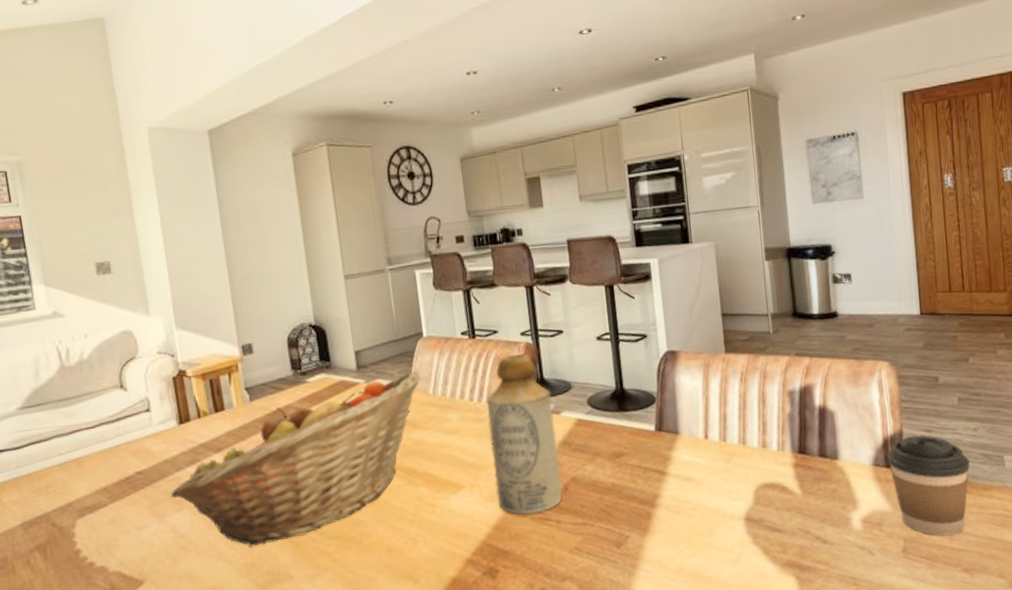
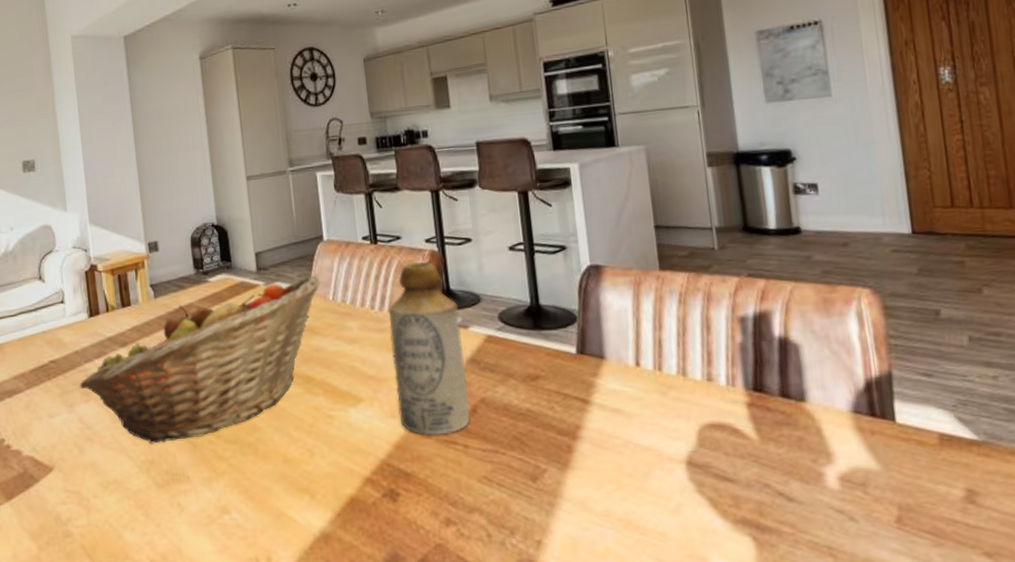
coffee cup: present [887,435,970,536] -> none [872,379,989,509]

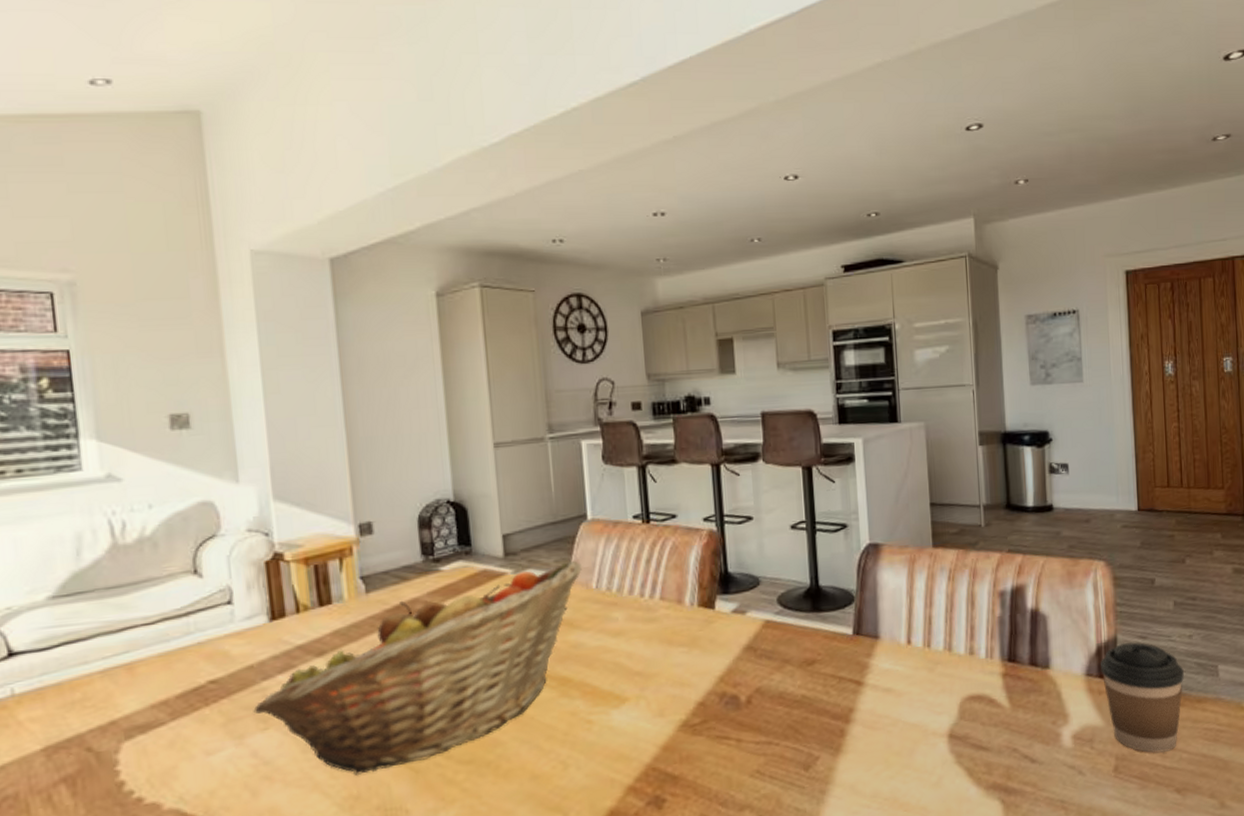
bottle: present [389,262,470,435] -> none [660,542,744,733]
coffee cup: none [872,379,989,509] -> present [1101,642,1184,753]

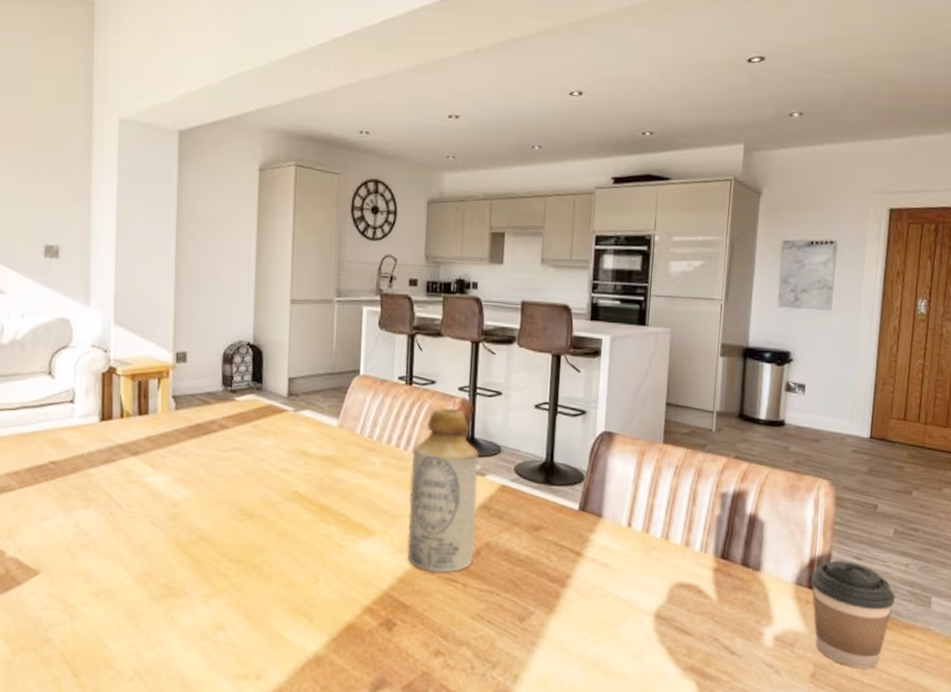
fruit basket: present [253,560,582,776] -> none [80,407,350,557]
bottle: none [660,542,744,733] -> present [407,407,479,573]

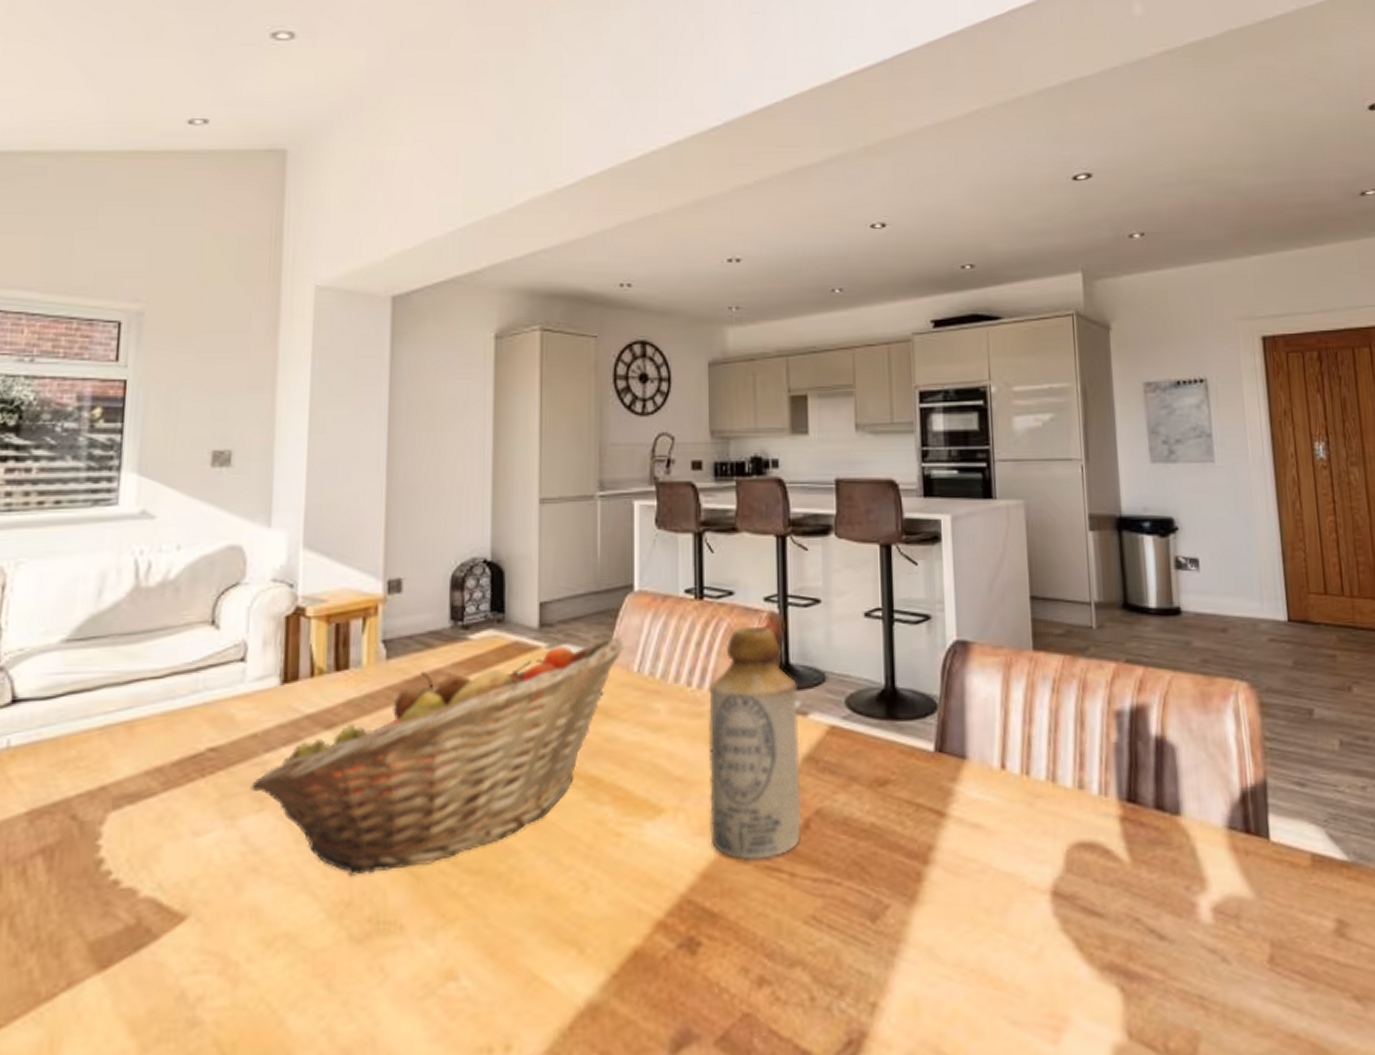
fruit basket: none [80,407,350,557] -> present [250,637,623,876]
coffee cup: present [811,559,895,670] -> none [1247,789,1358,943]

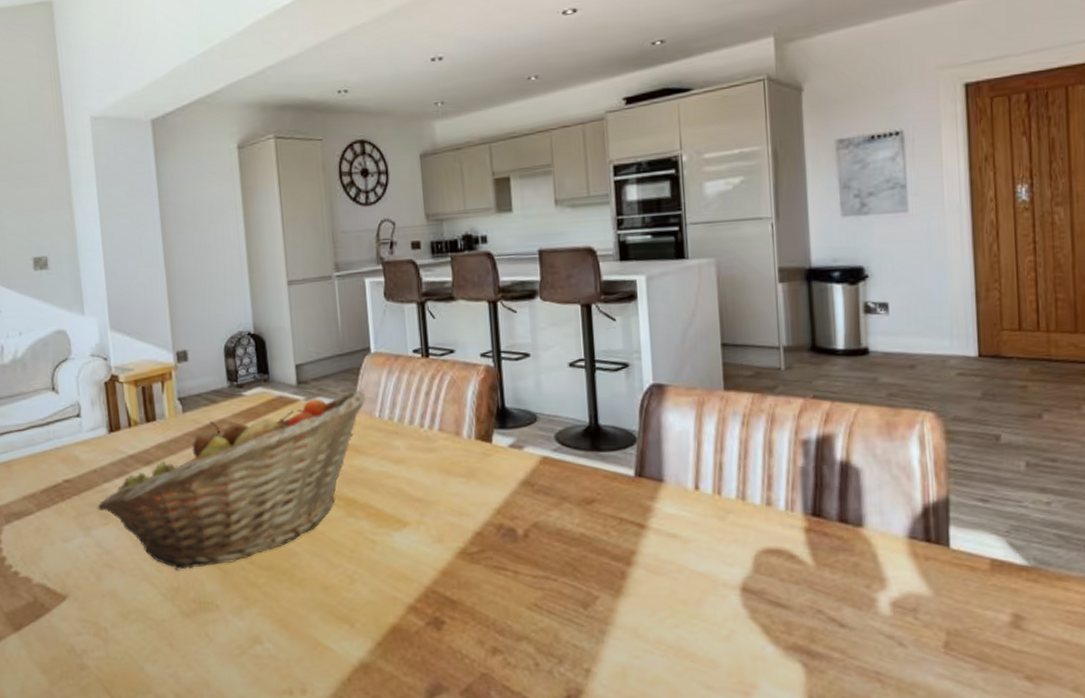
bottle: present [709,626,802,860] -> none [439,377,522,561]

